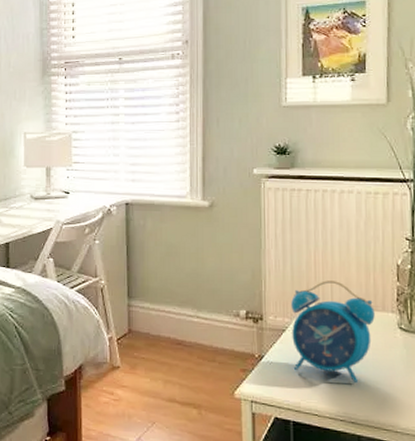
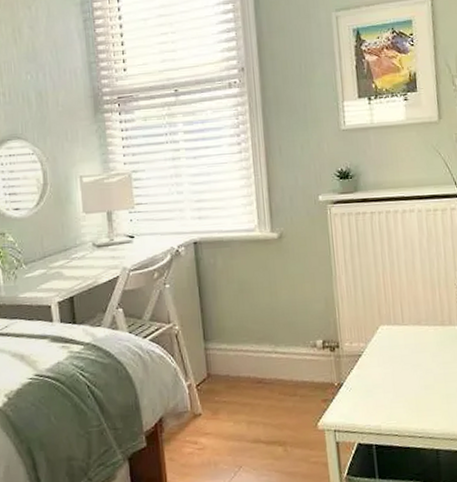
alarm clock: present [291,280,375,382] -> none [365,300,443,398]

